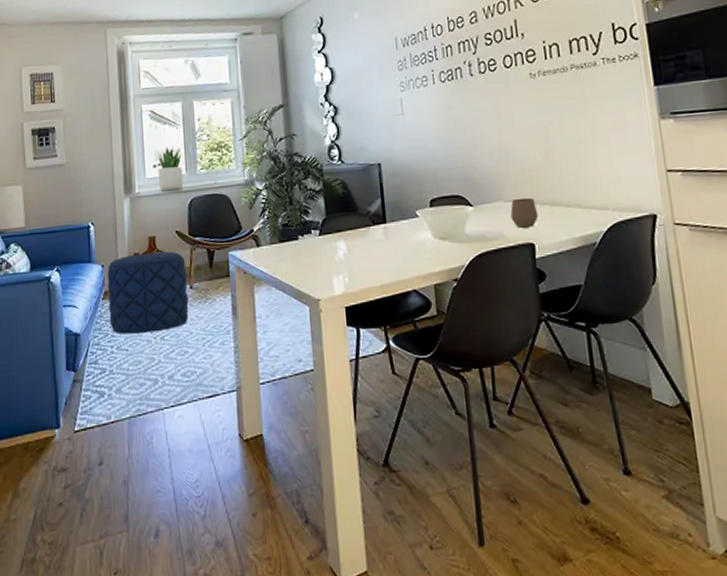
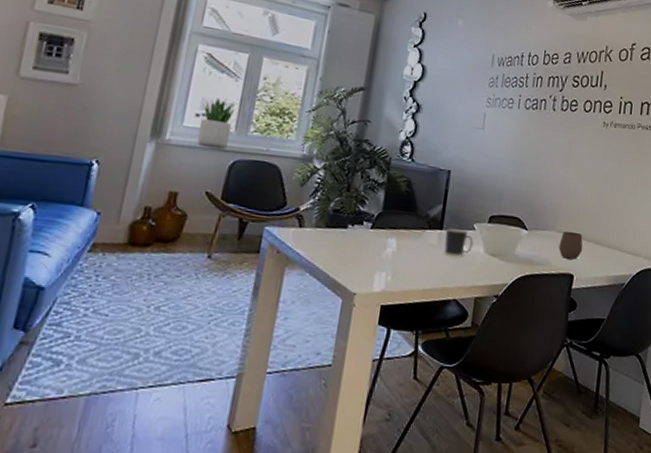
pouf: present [107,251,189,334] -> none [90,207,209,300]
mug: none [389,219,420,248] -> present [444,228,473,257]

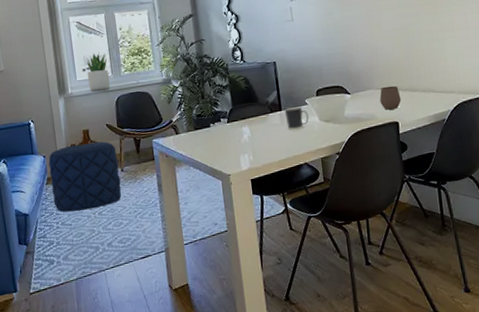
pouf: none [90,207,209,300] -> present [48,141,121,212]

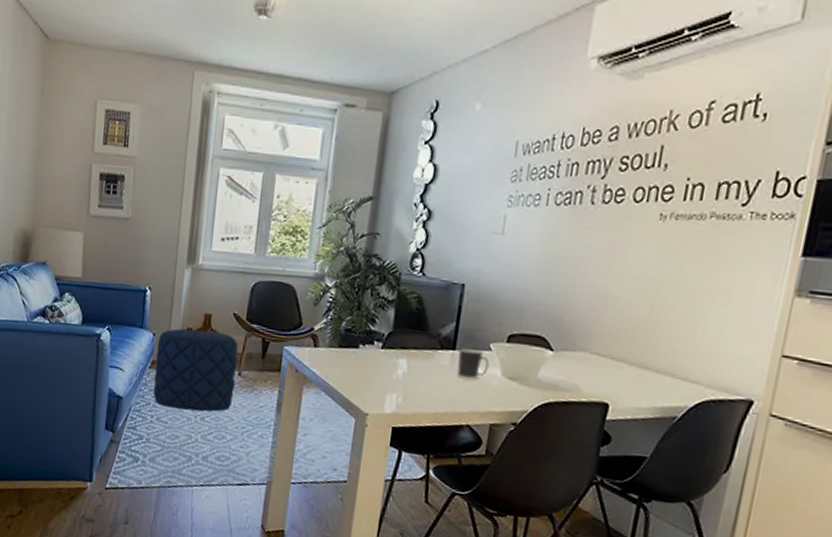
planter: present [86,52,110,93] -> none [224,220,253,272]
cup: present [379,85,402,110] -> none [591,352,624,386]

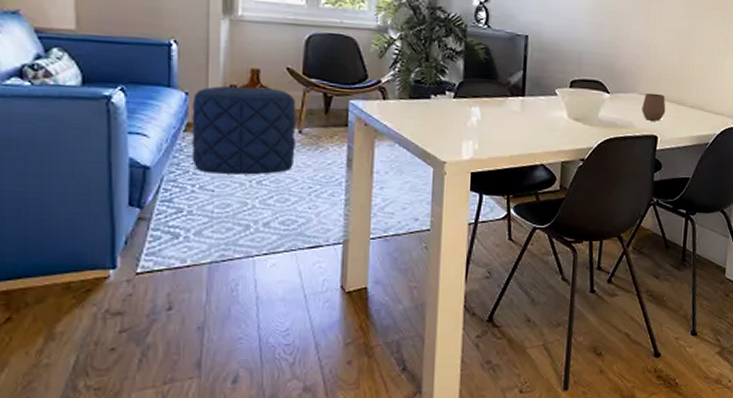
mug: present [456,348,489,380] -> none [527,94,556,123]
cup: none [591,352,624,386] -> present [641,92,666,121]

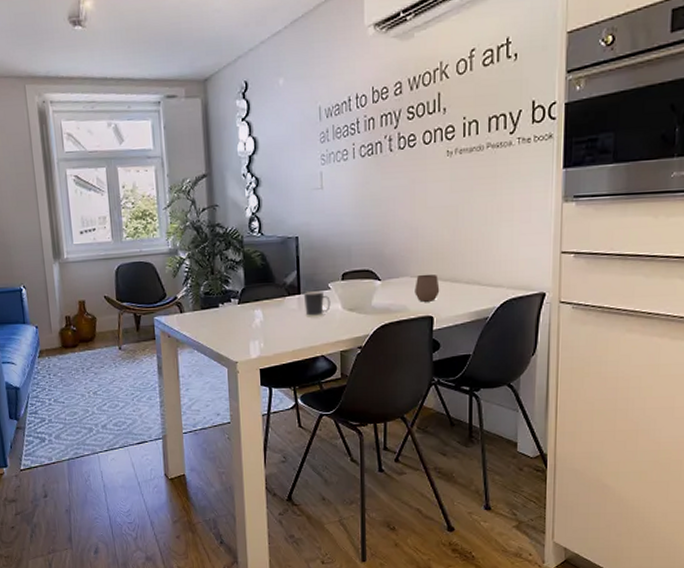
pouf: present [192,86,296,175] -> none [41,315,118,389]
mug: none [527,94,556,123] -> present [303,291,331,317]

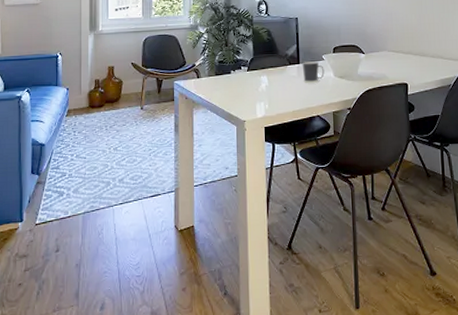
cup: present [415,274,440,302] -> none [392,49,412,72]

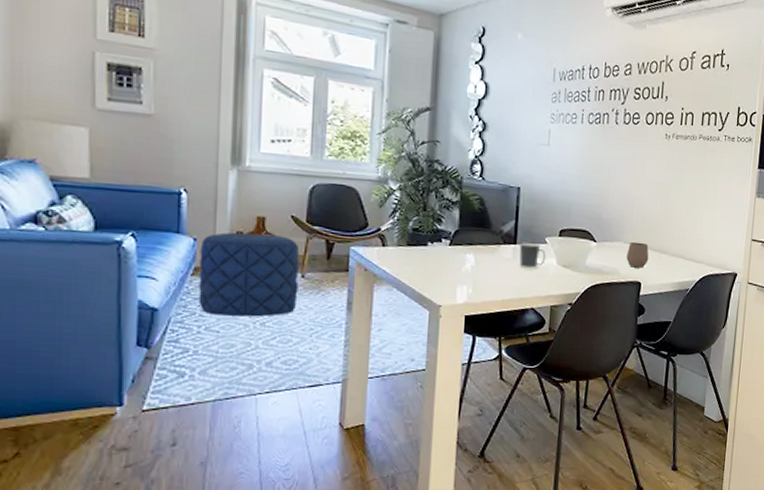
pouf: none [71,79,139,145] -> present [198,232,300,317]
cup: none [392,49,412,72] -> present [626,241,649,268]

